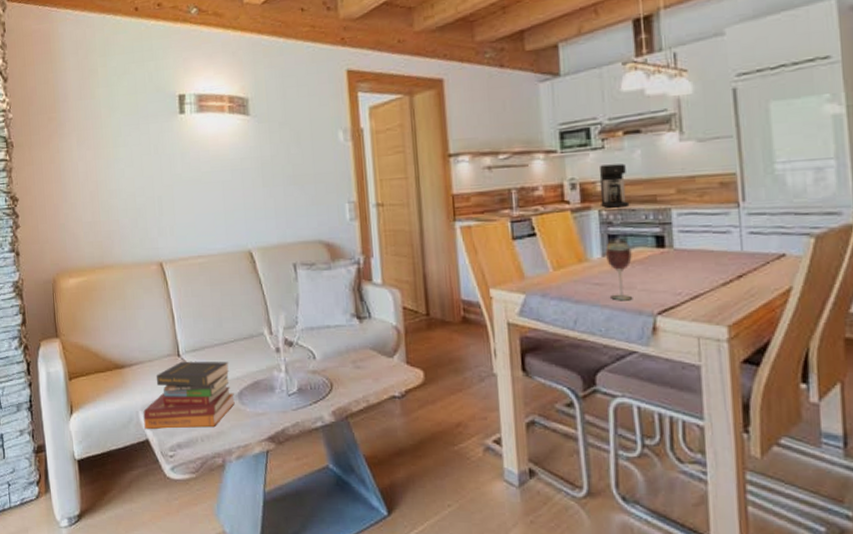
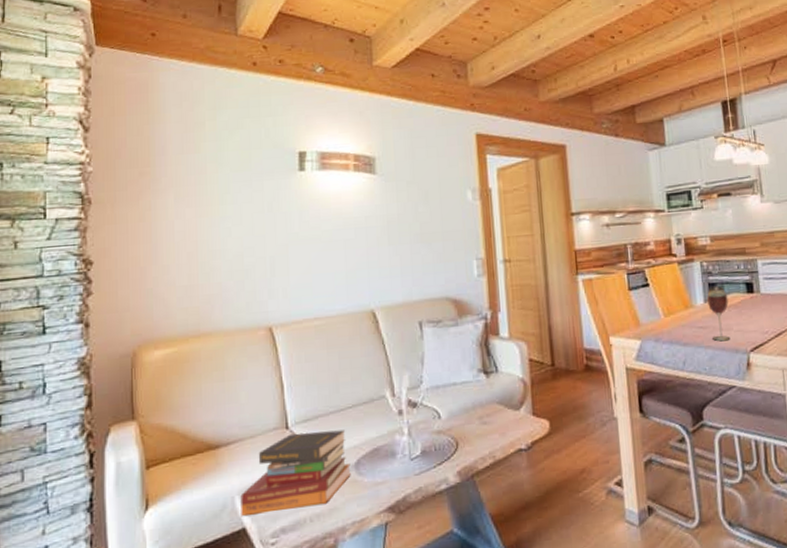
coffee maker: present [599,163,630,208] -> none [700,221,725,260]

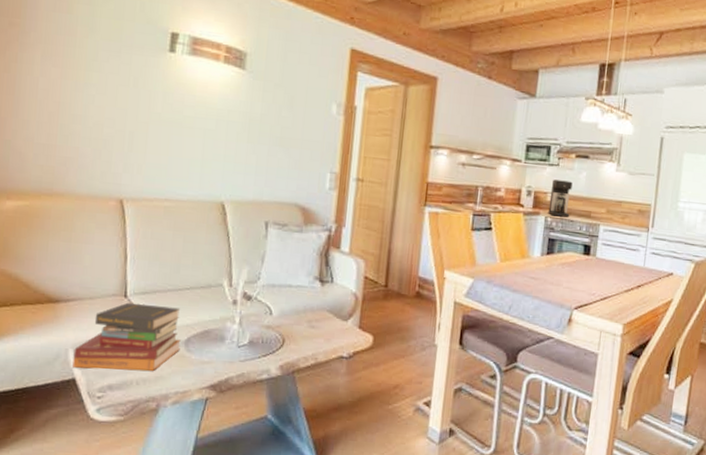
coffee maker: none [700,221,725,260] -> present [548,179,573,218]
wineglass: present [707,286,731,342] -> none [541,242,564,295]

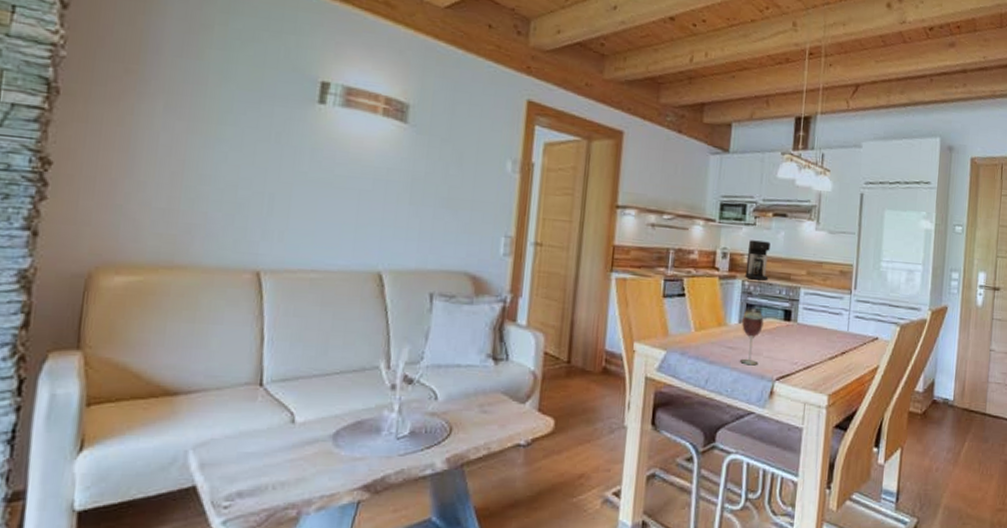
books: present [72,302,181,371] -> none [193,392,328,473]
wineglass: none [541,242,564,295] -> present [740,308,764,366]

